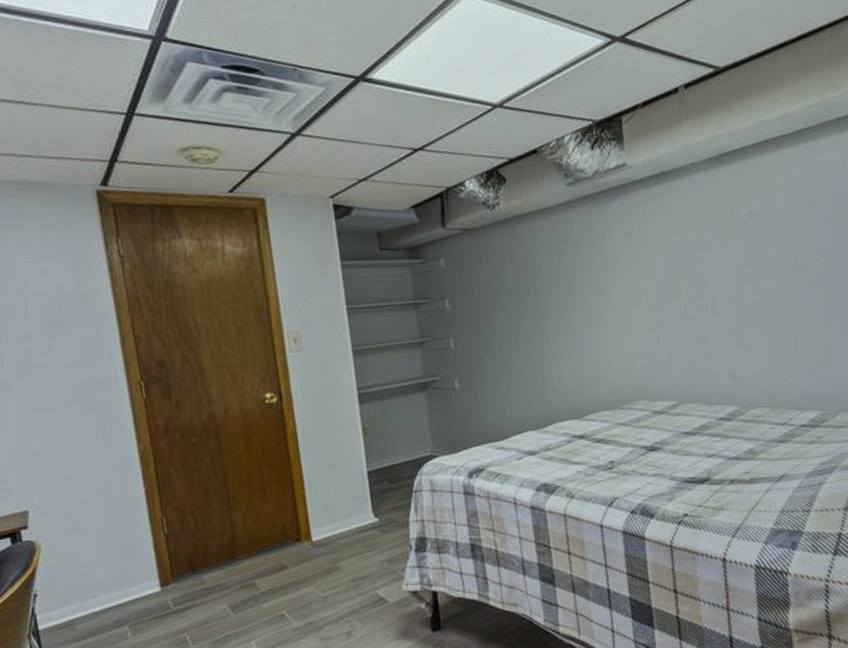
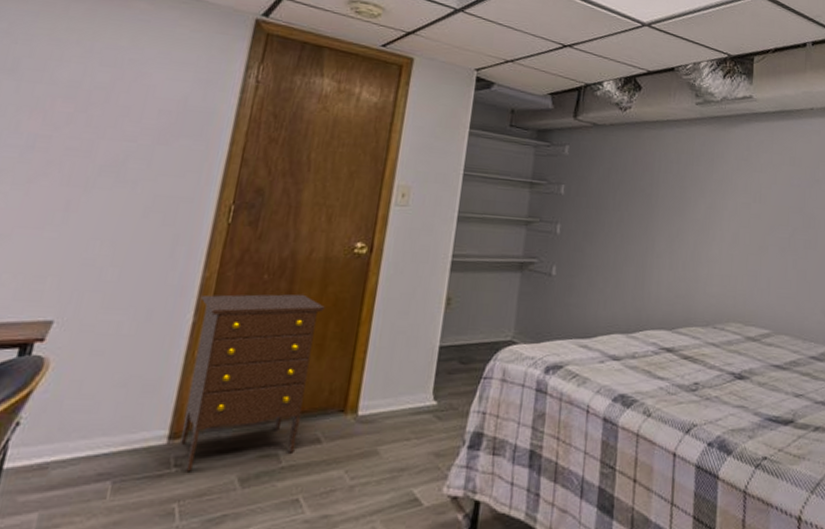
dresser: none [143,449,268,609] -> present [180,294,325,472]

